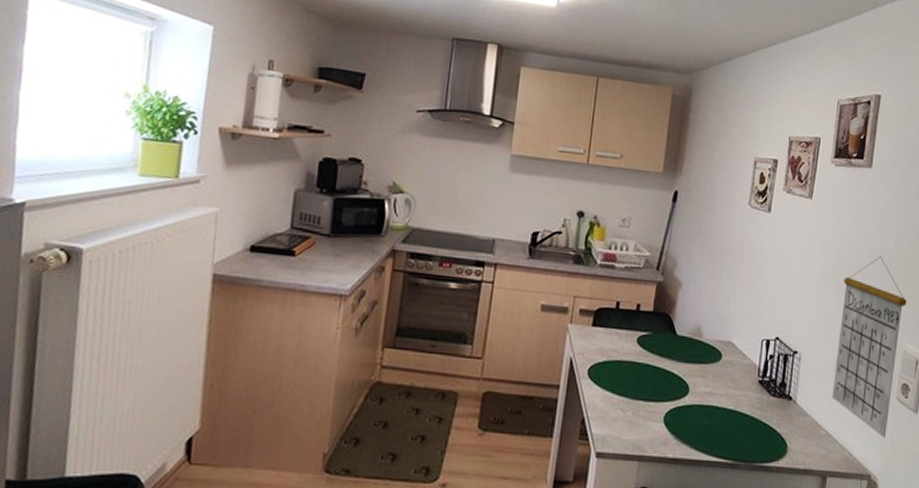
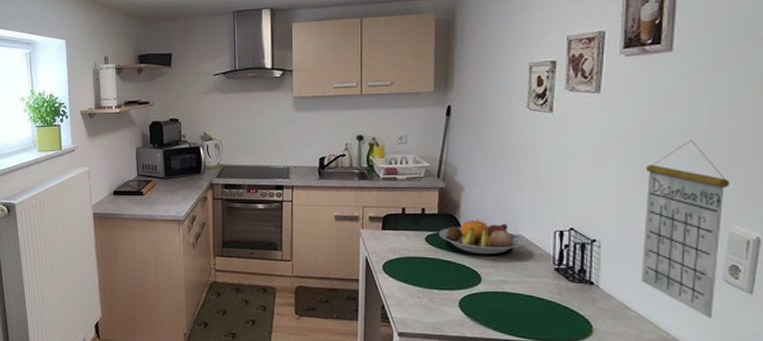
fruit bowl: none [652,320,733,363] -> present [439,218,524,255]

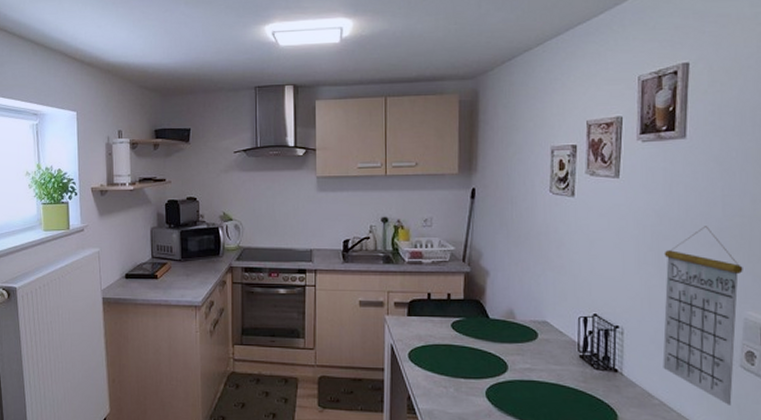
fruit bowl: present [439,218,524,255] -> none [465,304,549,342]

